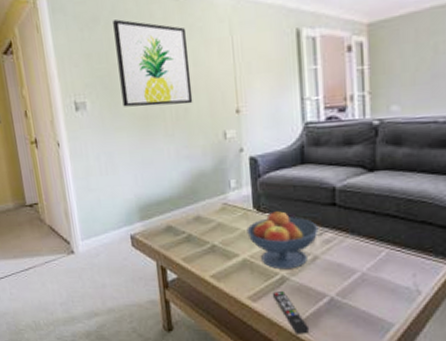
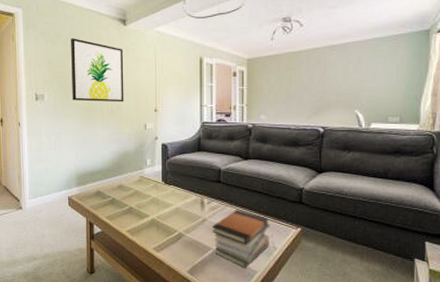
fruit bowl: present [247,211,319,270] -> none [156,184,208,228]
remote control: present [272,290,310,335] -> none [171,244,197,279]
book stack: none [325,242,412,321] -> present [211,210,270,269]

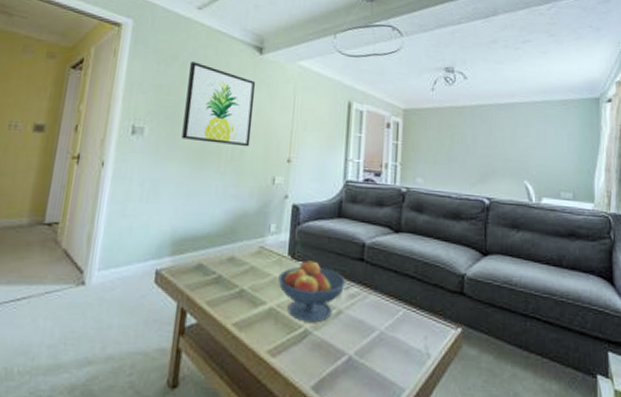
fruit bowl: none [156,184,208,228] -> present [278,260,346,323]
book stack: present [211,210,270,269] -> none [348,299,424,385]

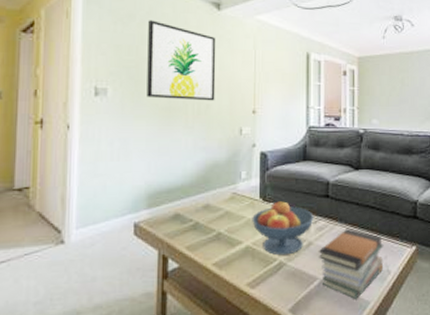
book stack: none [348,299,424,385] -> present [318,229,384,300]

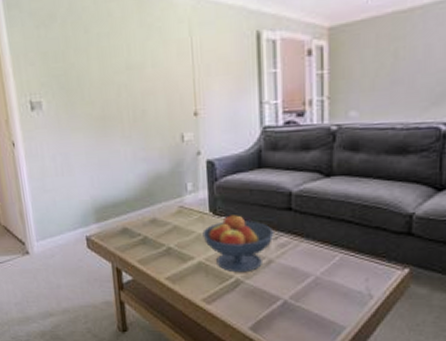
wall art: present [147,20,216,101] -> none [70,17,151,108]
book stack: present [318,229,384,300] -> none [280,246,364,324]

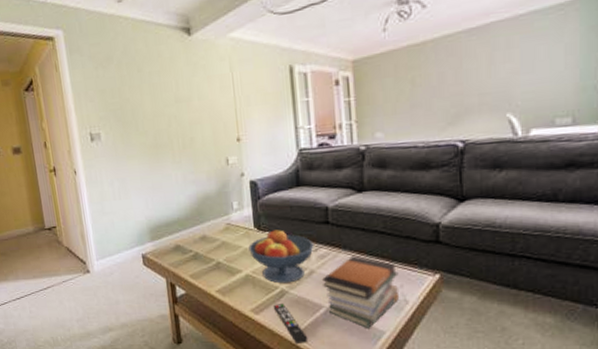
remote control: none [226,293,263,337] -> present [273,303,308,345]
book stack: none [280,246,364,324] -> present [321,256,400,330]

